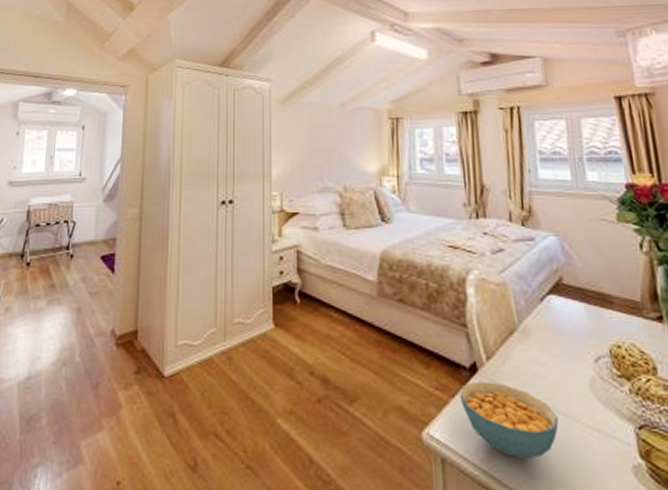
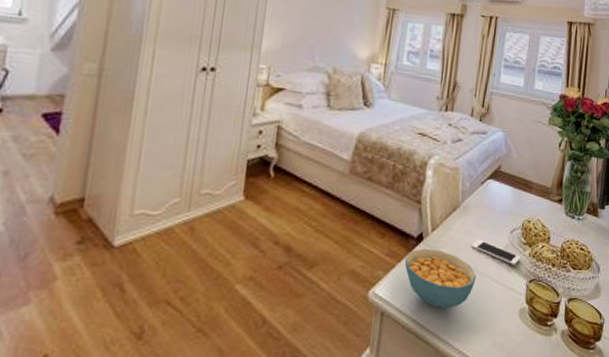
cell phone: none [541,370,619,405] -> present [470,240,521,265]

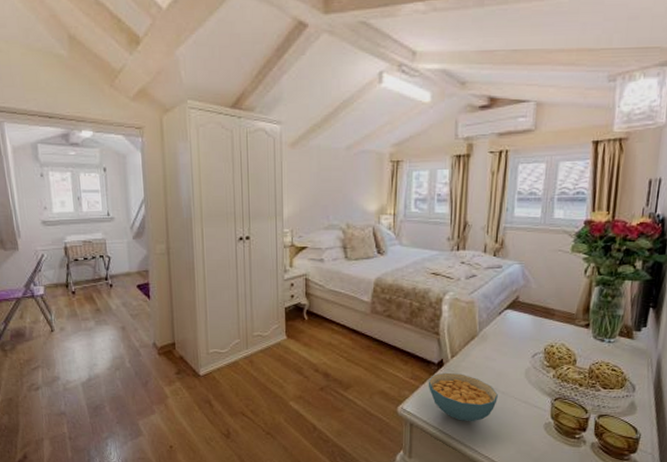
cell phone: present [470,240,521,265] -> none [490,364,545,386]

